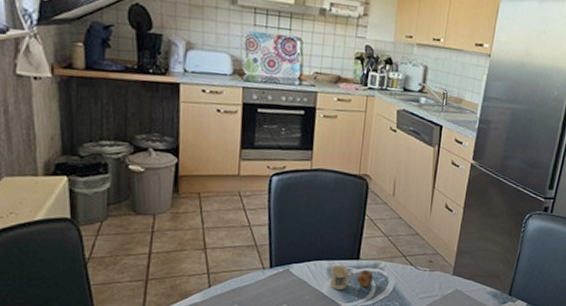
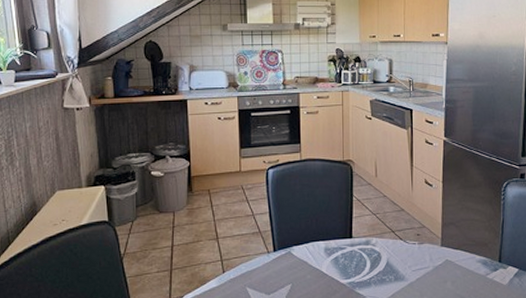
mug: present [330,265,374,291] -> none [327,245,367,268]

